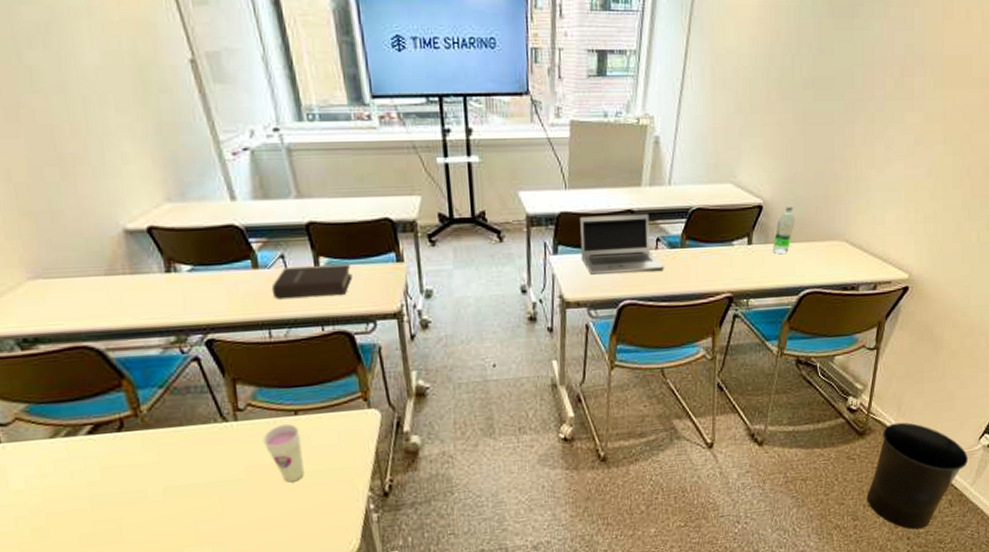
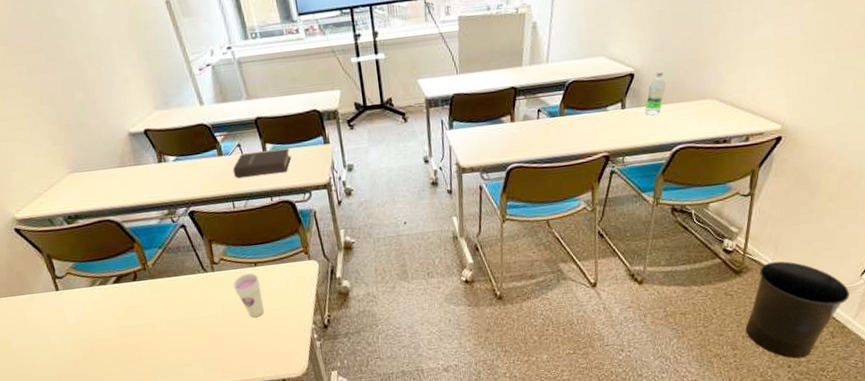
laptop: present [580,213,664,275] -> none [470,89,546,144]

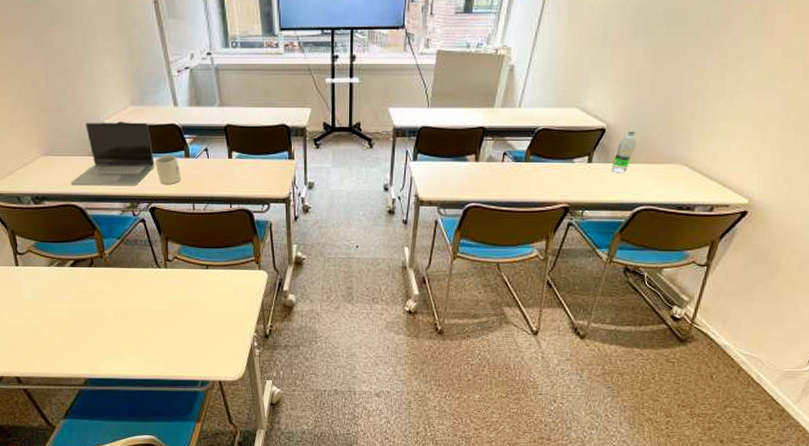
laptop: none [104,125,188,199] -> present [72,122,155,185]
mug: none [188,155,217,186] -> present [156,155,181,184]
book: present [232,147,292,178] -> none [197,158,255,181]
cup: present [233,273,264,318] -> none [183,275,209,318]
waste bin: present [745,261,849,359] -> none [682,335,794,435]

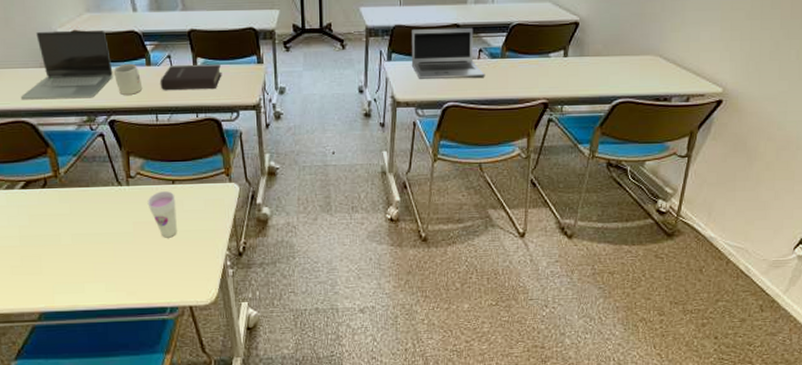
cup: none [183,275,209,318] -> present [147,191,177,238]
book: none [197,158,255,181] -> present [160,63,222,90]
laptop: none [437,130,508,180] -> present [412,27,485,79]
bottle: present [612,131,636,173] -> none [588,24,610,67]

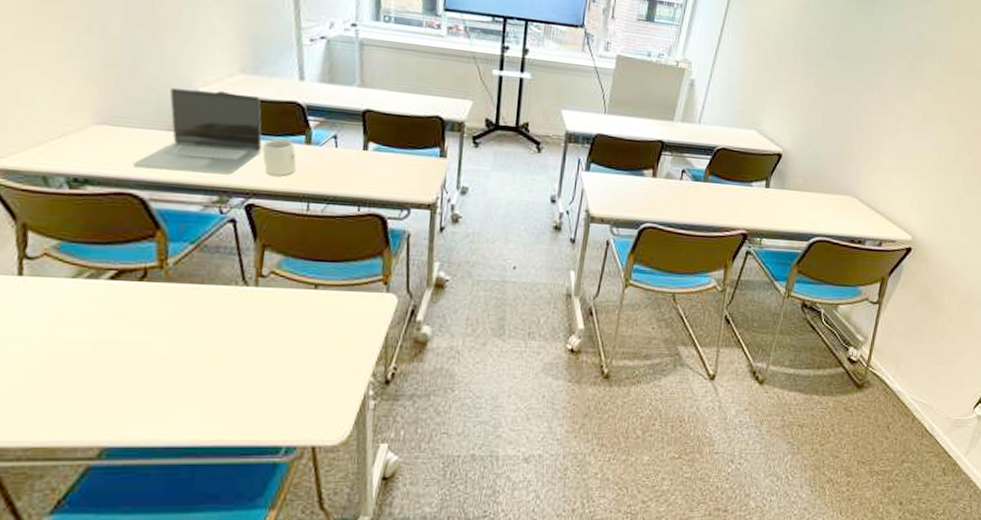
cup: present [147,191,177,238] -> none [278,297,316,356]
book: present [160,63,222,90] -> none [318,148,397,180]
laptop: present [412,27,485,79] -> none [611,140,686,200]

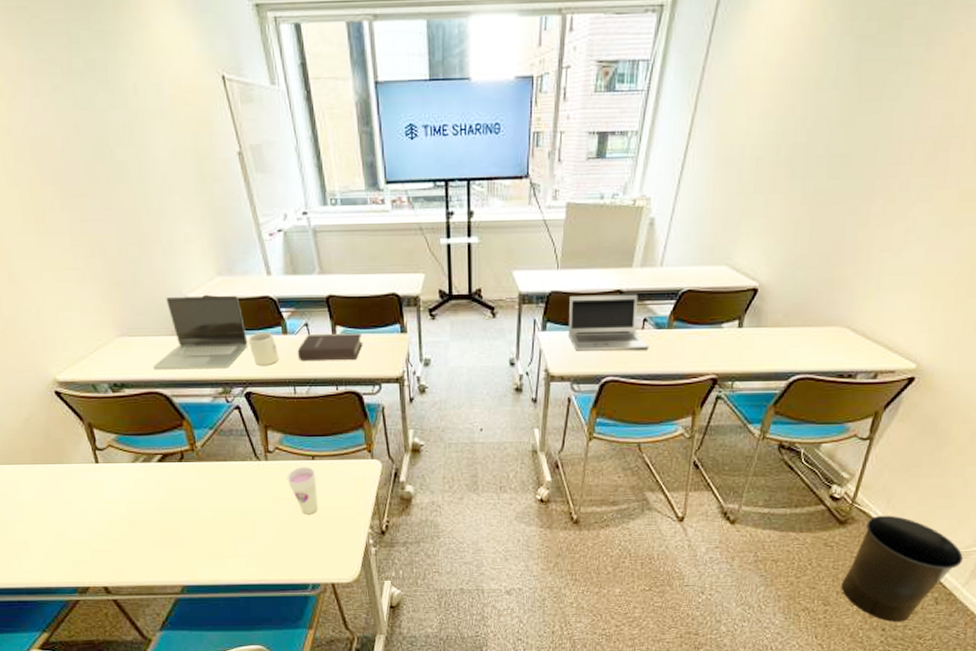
cup: none [278,297,316,356] -> present [286,467,318,515]
book: none [318,148,397,180] -> present [297,332,363,360]
laptop: none [611,140,686,200] -> present [569,294,649,351]
waste bin: none [861,380,962,495] -> present [841,515,963,622]

